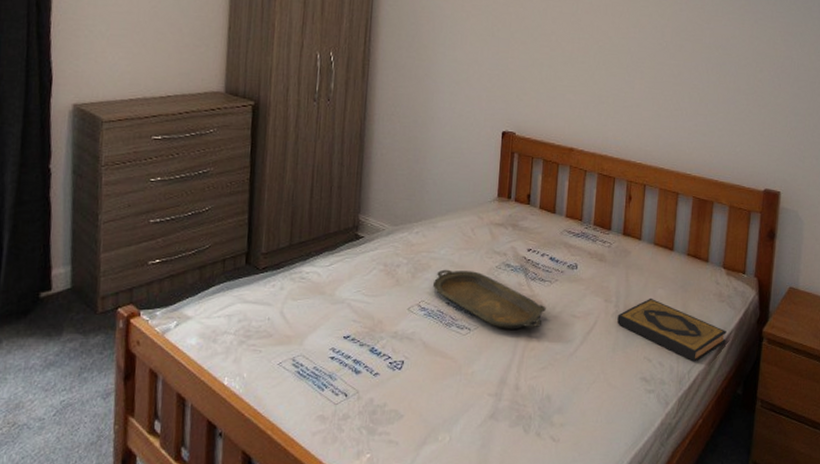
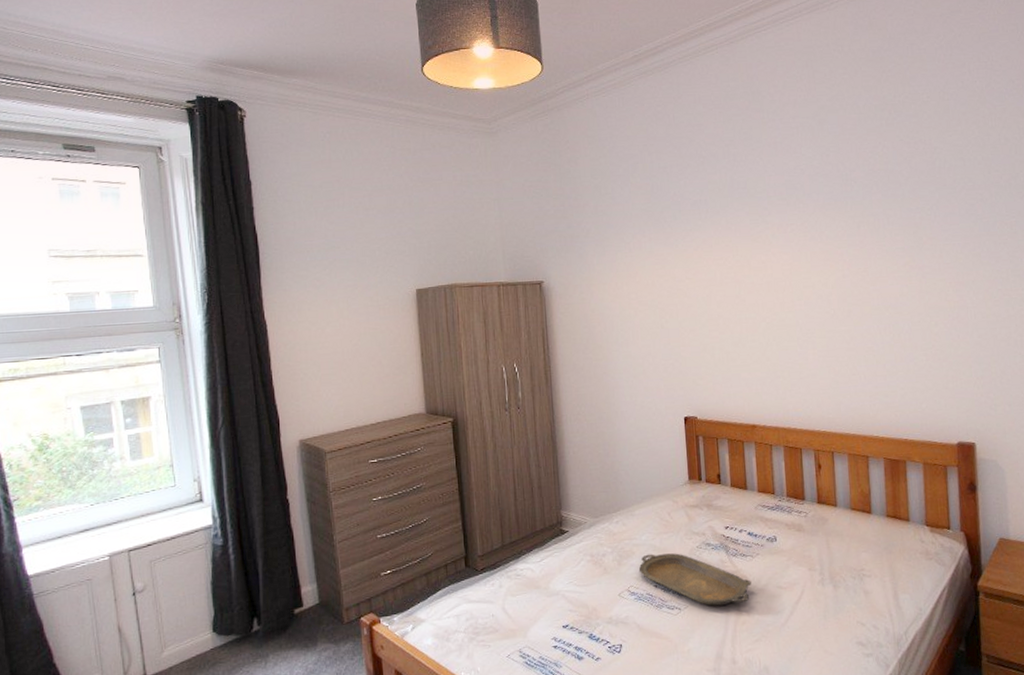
hardback book: present [617,298,726,362] -> none [824,562,940,622]

